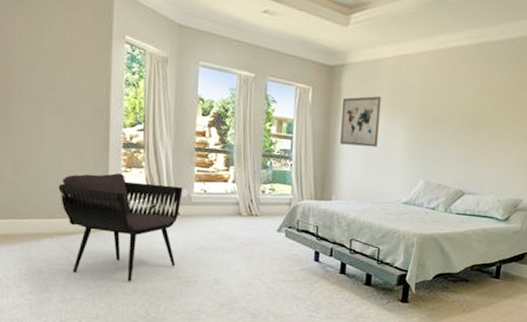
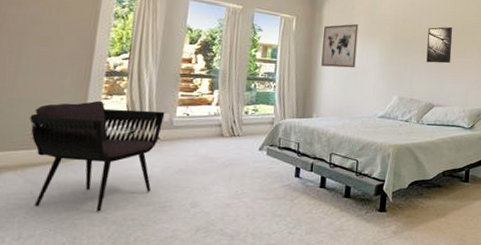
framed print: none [458,101,491,145] -> present [426,26,453,64]

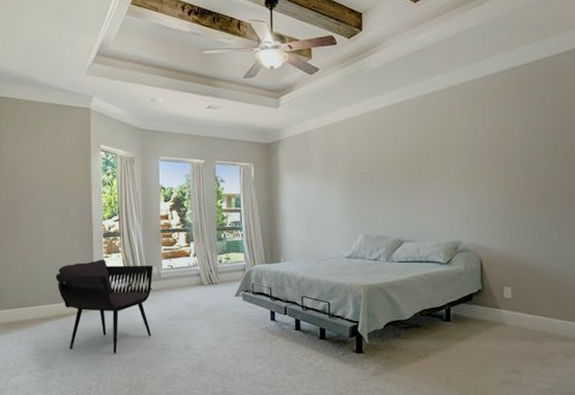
wall art: present [321,23,359,68] -> none [282,163,316,210]
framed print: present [426,26,453,64] -> none [389,153,418,196]

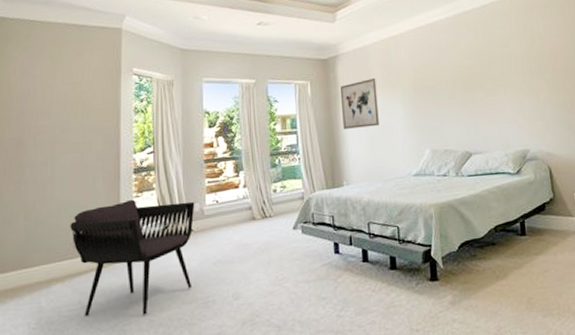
wall art: none [282,163,316,210] -> present [341,77,379,129]

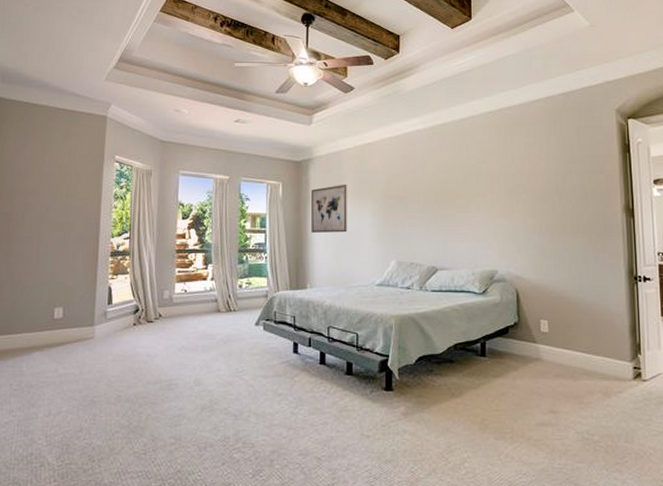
armchair: present [70,199,195,316] -> none [51,280,165,390]

